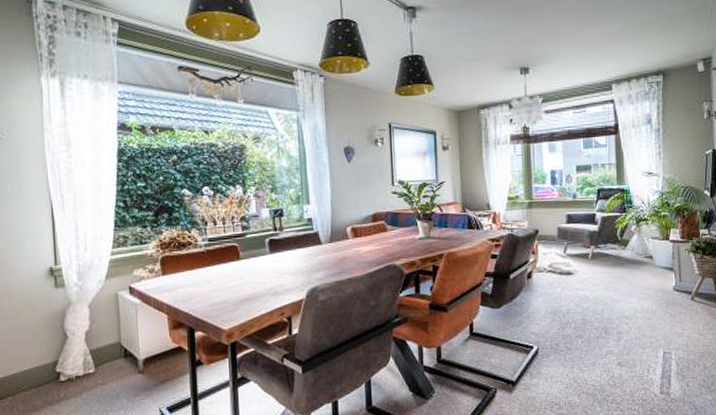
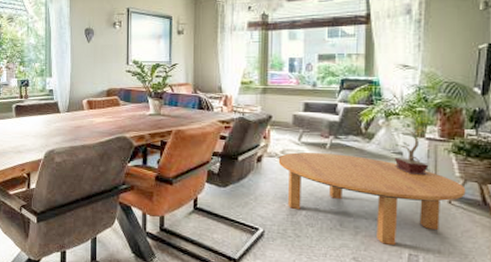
coffee table: none [547,263,704,346] -> present [278,152,466,245]
potted plant: none [645,219,679,277] -> present [394,115,438,176]

